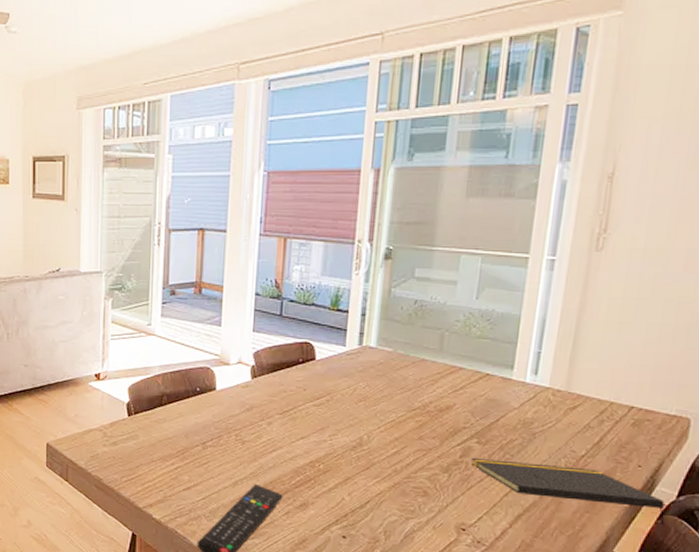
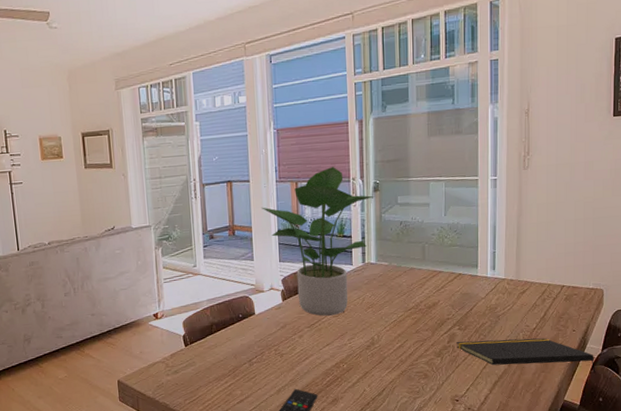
potted plant: none [238,224,384,404] -> present [262,167,374,316]

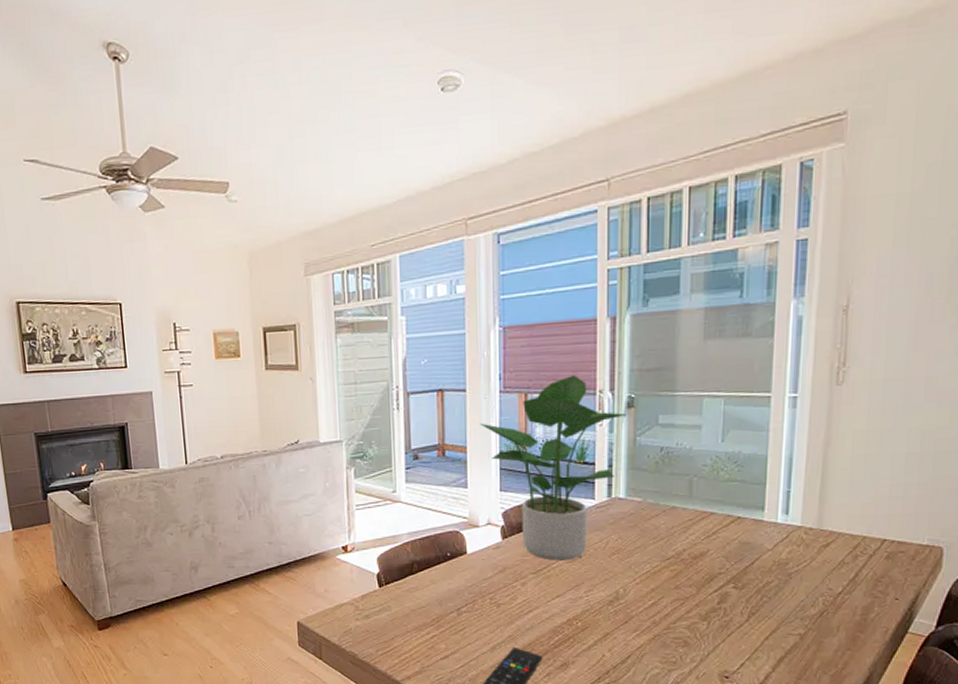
notepad: present [455,338,596,373] -> none [728,603,926,655]

